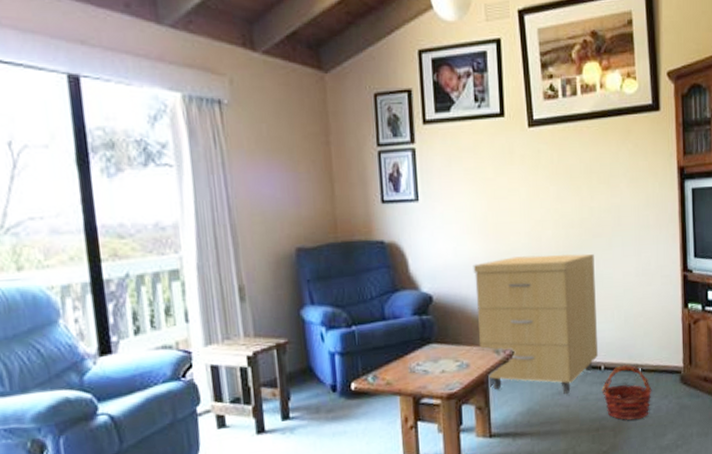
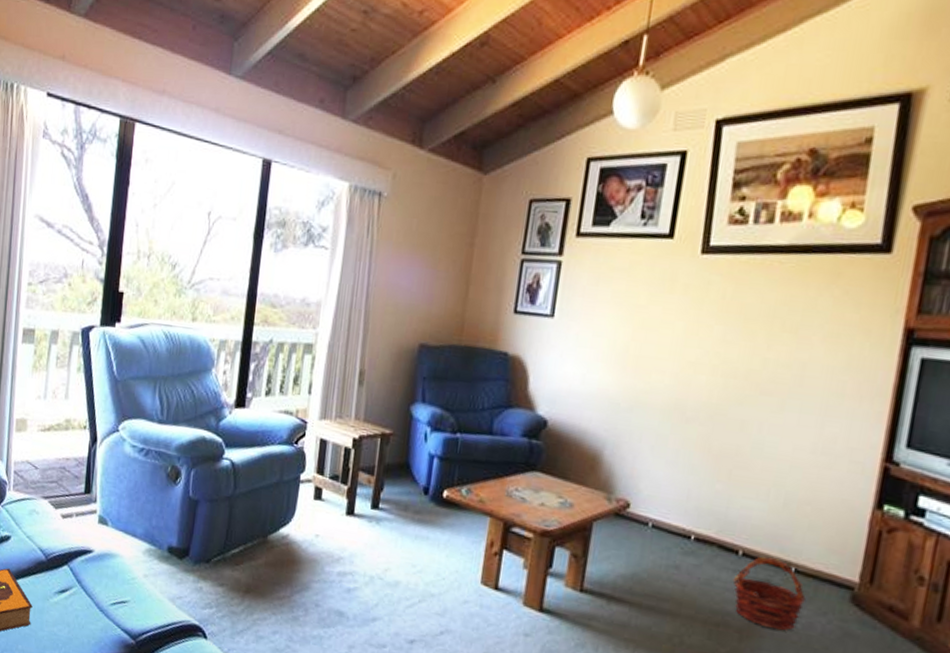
storage cabinet: present [473,253,599,394] -> none [590,396,757,571]

